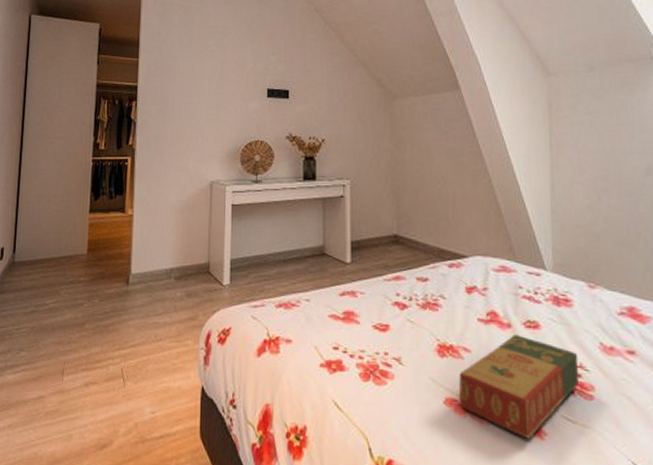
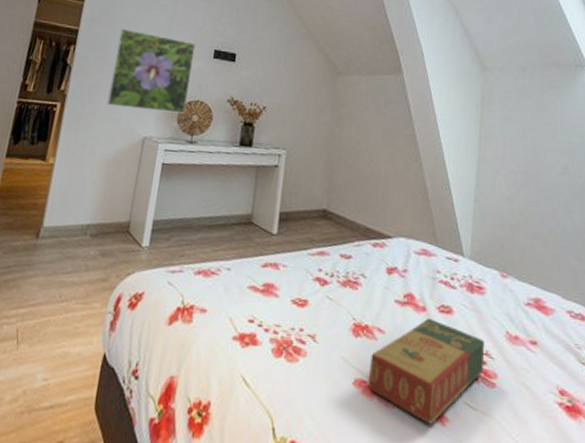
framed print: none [172,79,249,155] -> present [107,28,196,114]

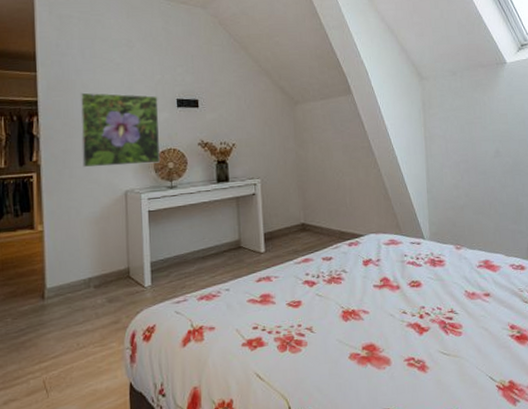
book: present [368,318,485,425] -> none [360,293,451,374]

